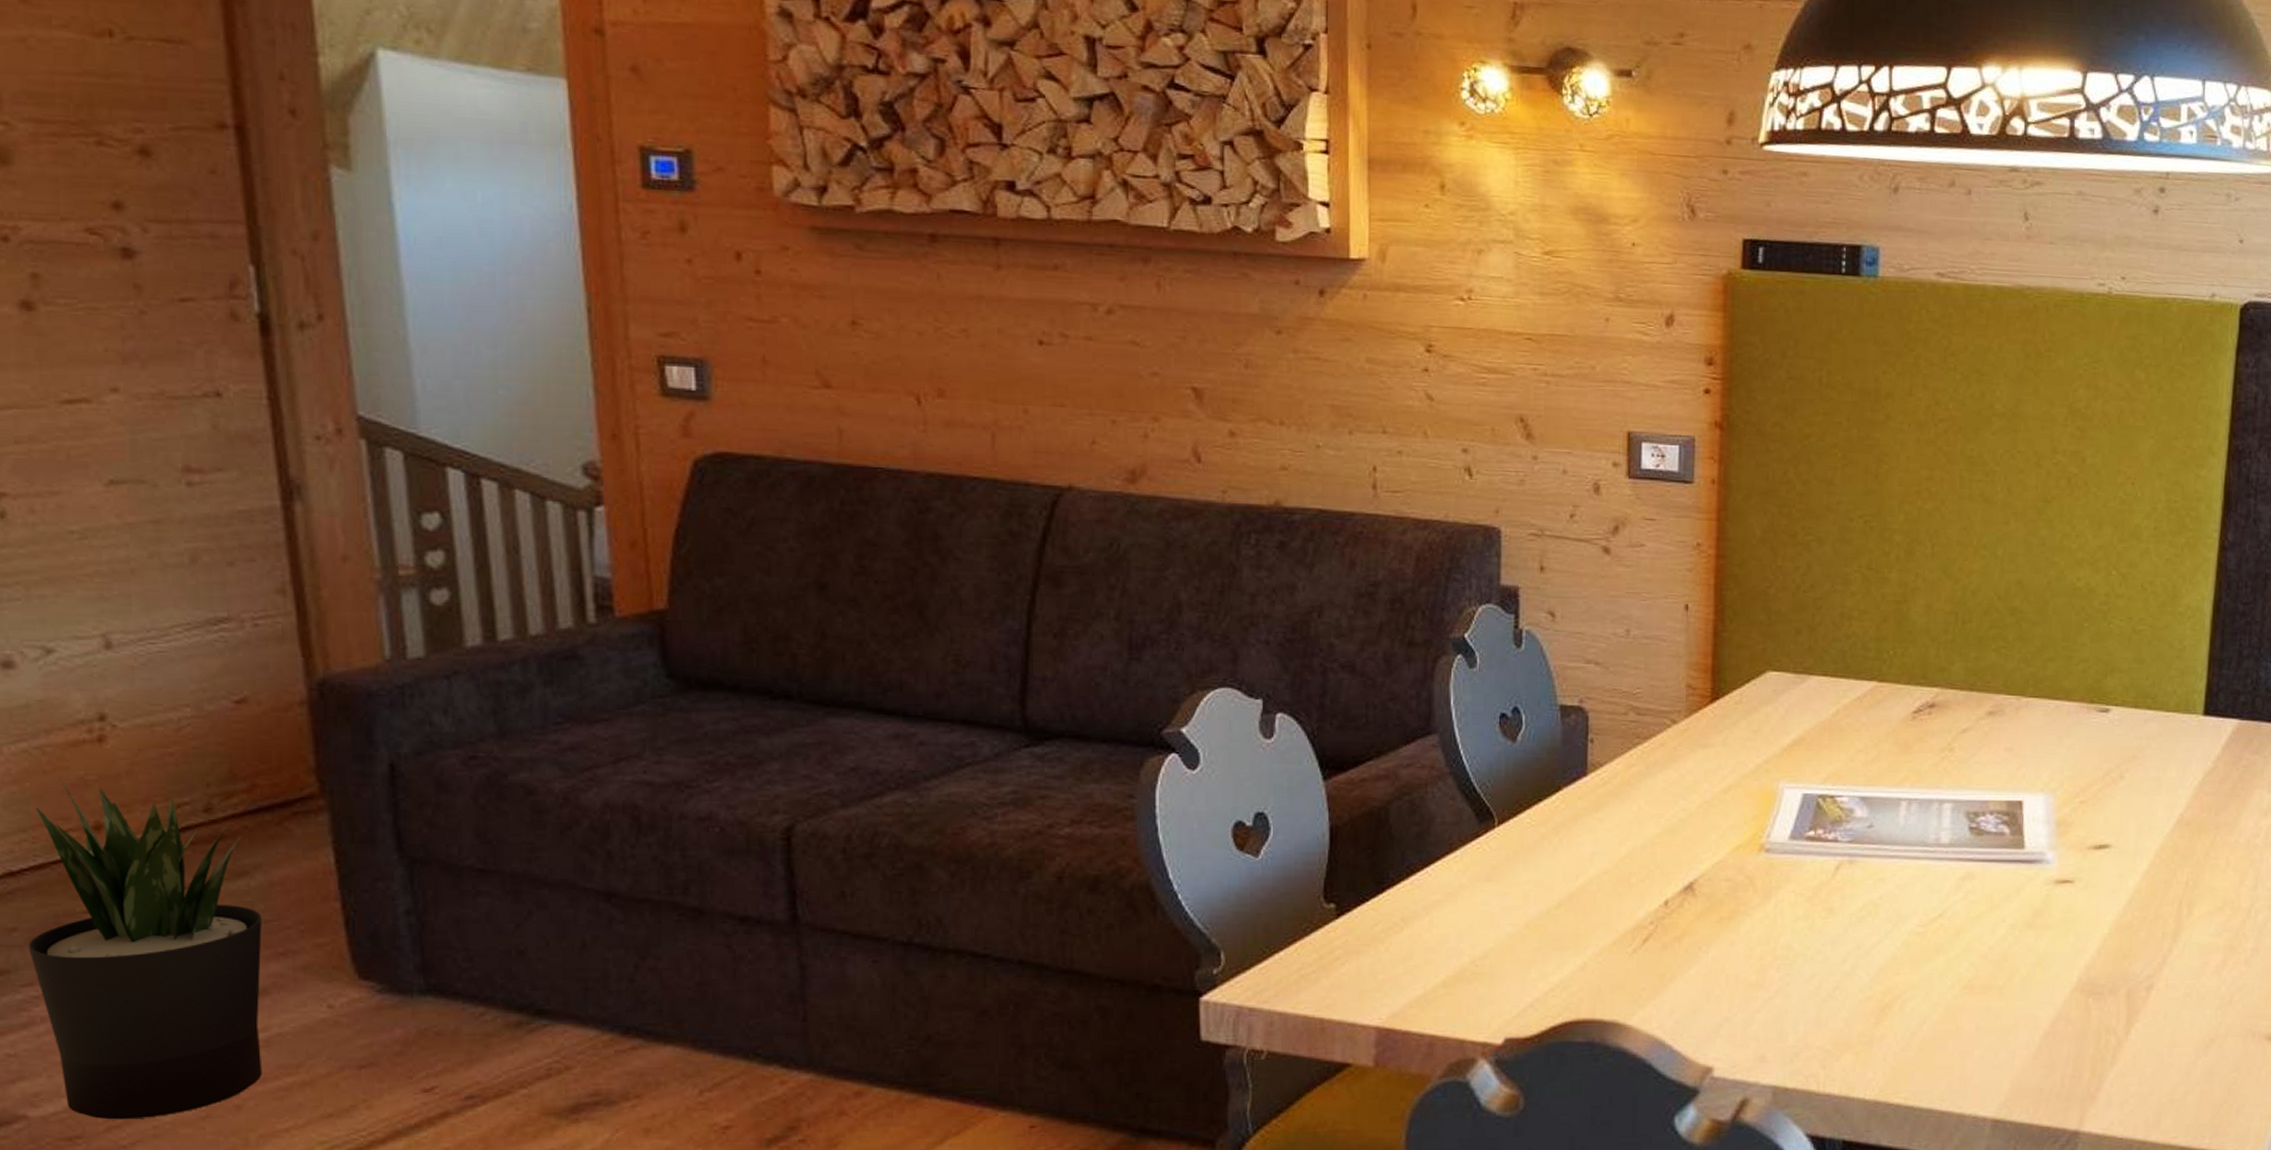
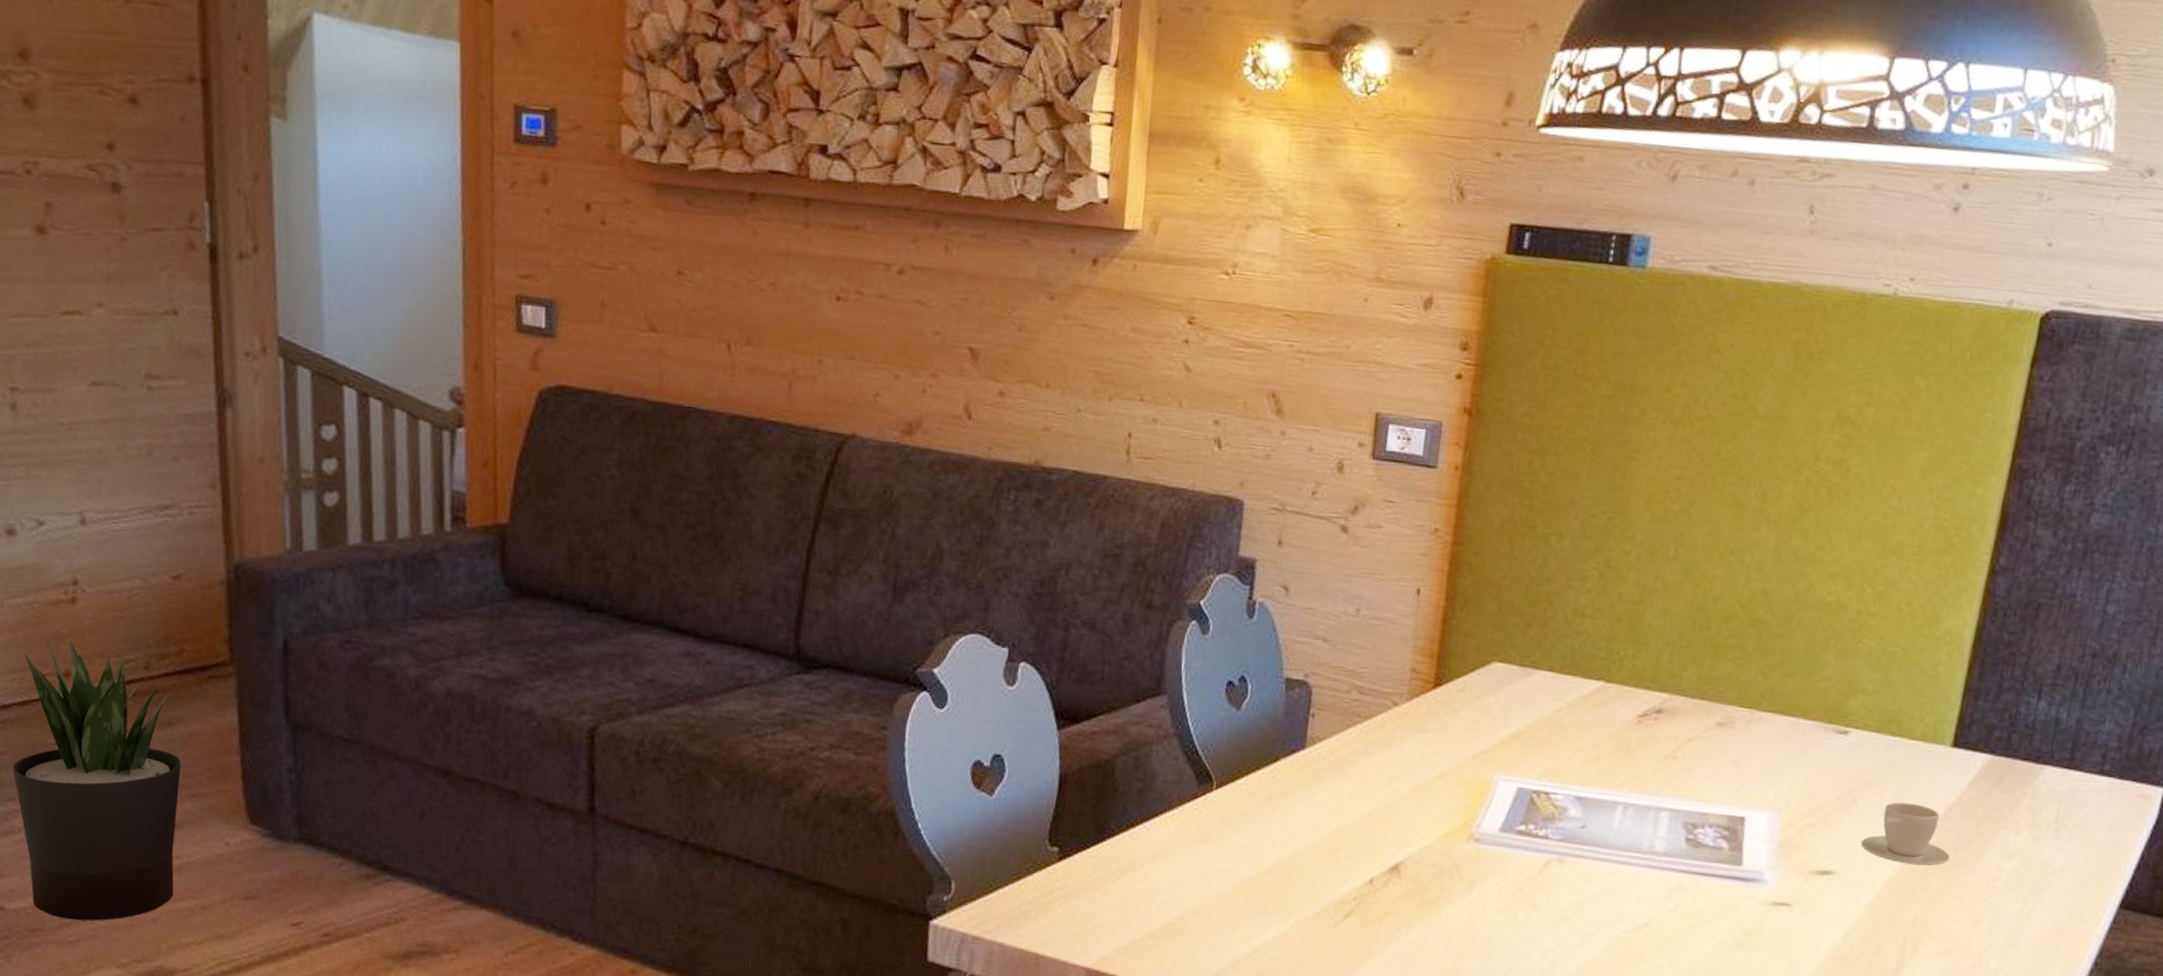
teacup: none [2131,772,2212,831] -> present [1860,802,1950,866]

